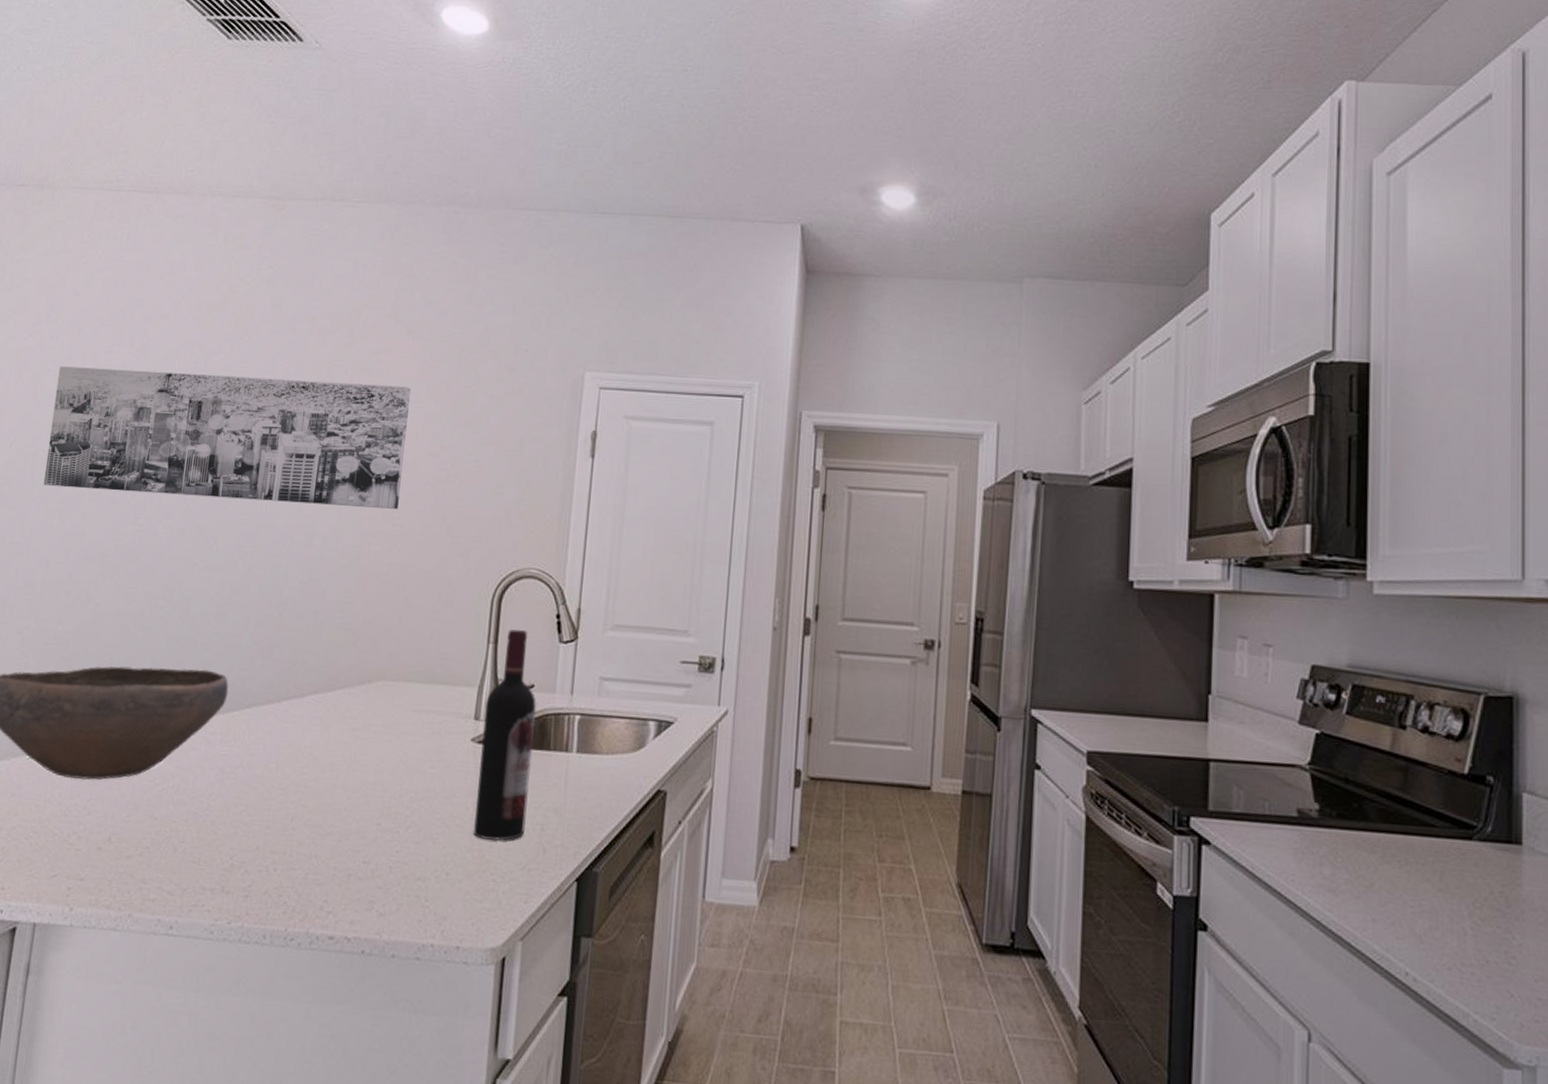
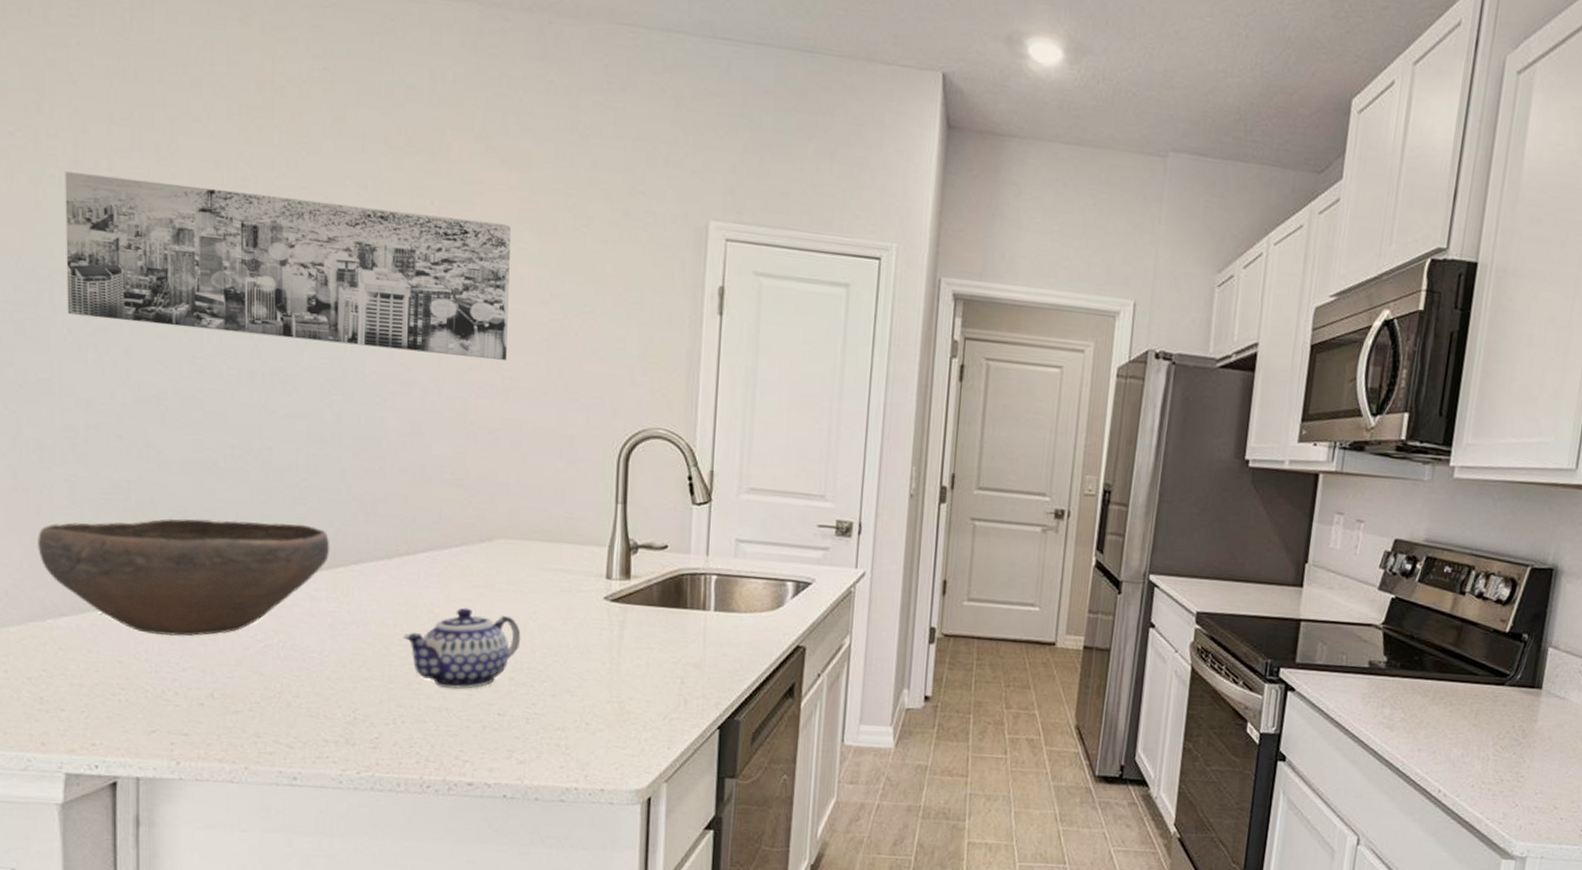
teapot: none [283,750,391,835] -> present [403,607,521,689]
wine bottle: present [473,629,537,841] -> none [612,490,672,694]

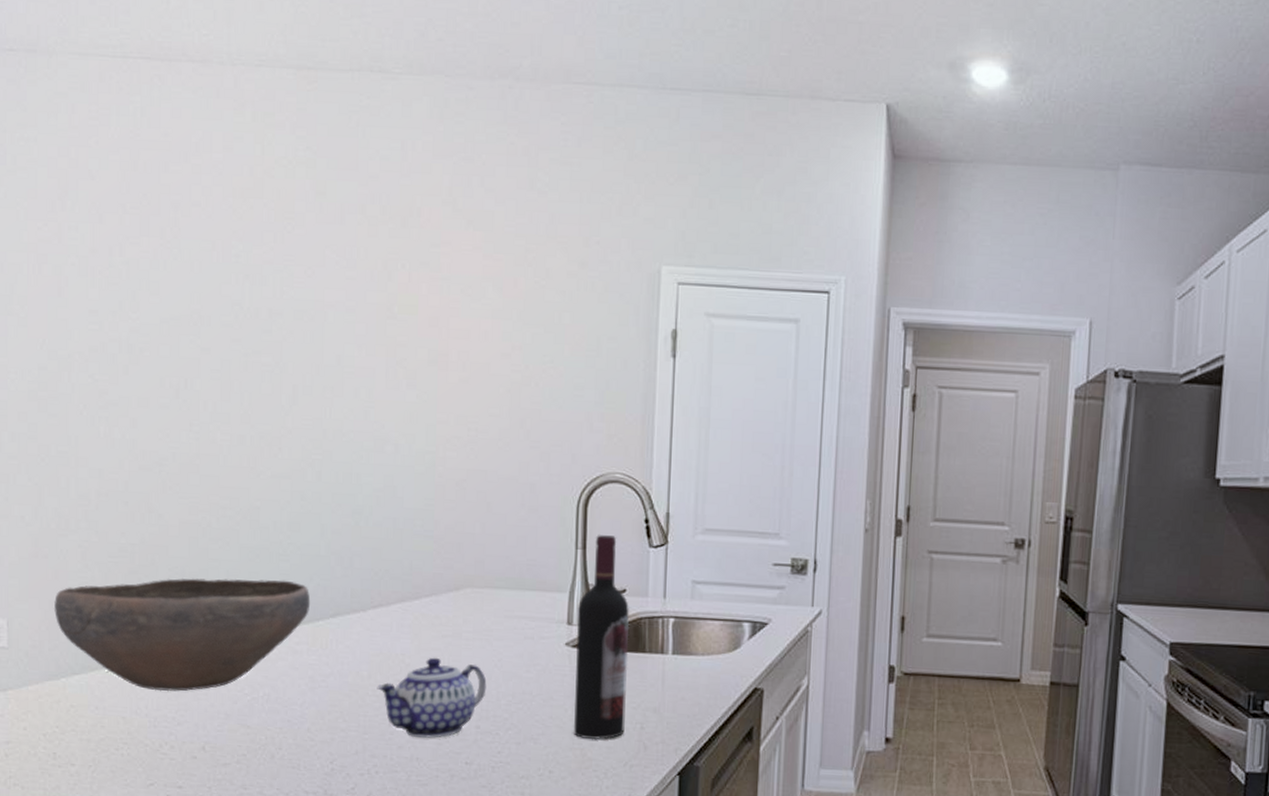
wall art: present [65,171,511,361] -> none [83,260,475,414]
wine bottle: none [612,490,672,694] -> present [574,535,630,740]

